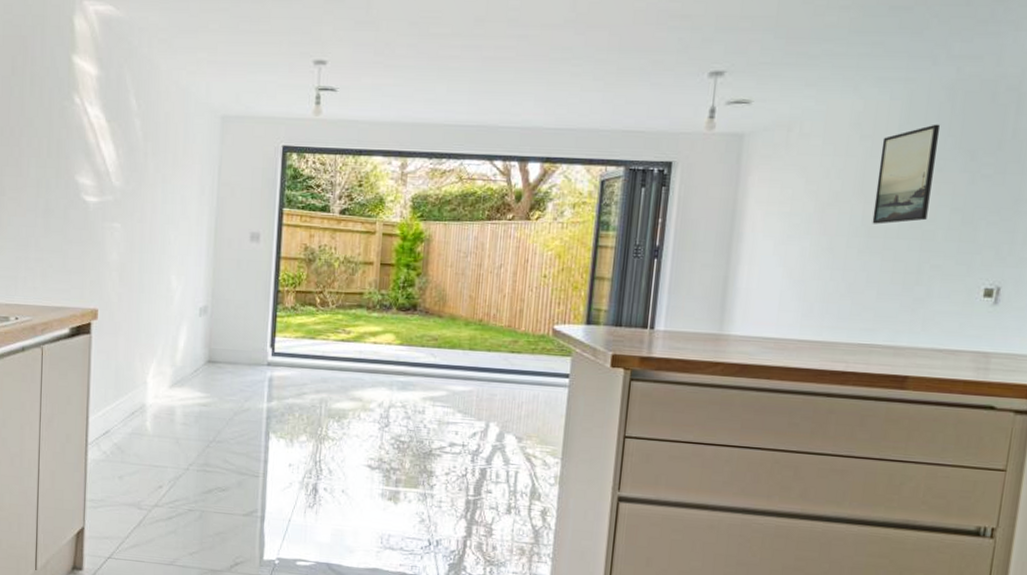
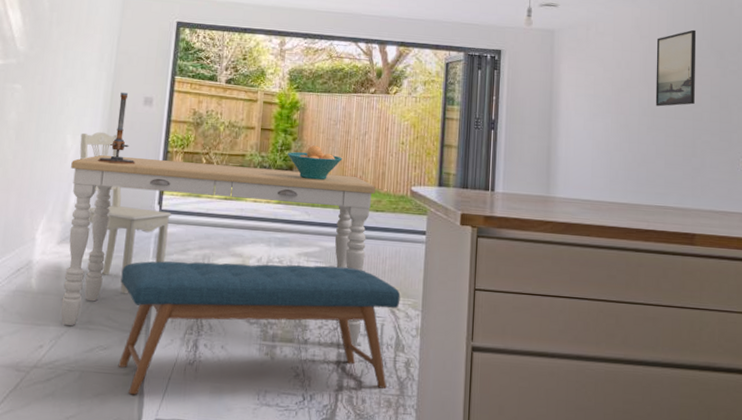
dining table: none [177,295,512,494] -> present [60,154,376,347]
dining chair: none [185,271,285,438] -> present [79,131,172,294]
candlestick: none [205,228,245,306] -> present [98,92,136,165]
bench: none [235,405,538,537] -> present [118,261,401,395]
fruit bowl: none [410,281,474,320] -> present [287,145,342,180]

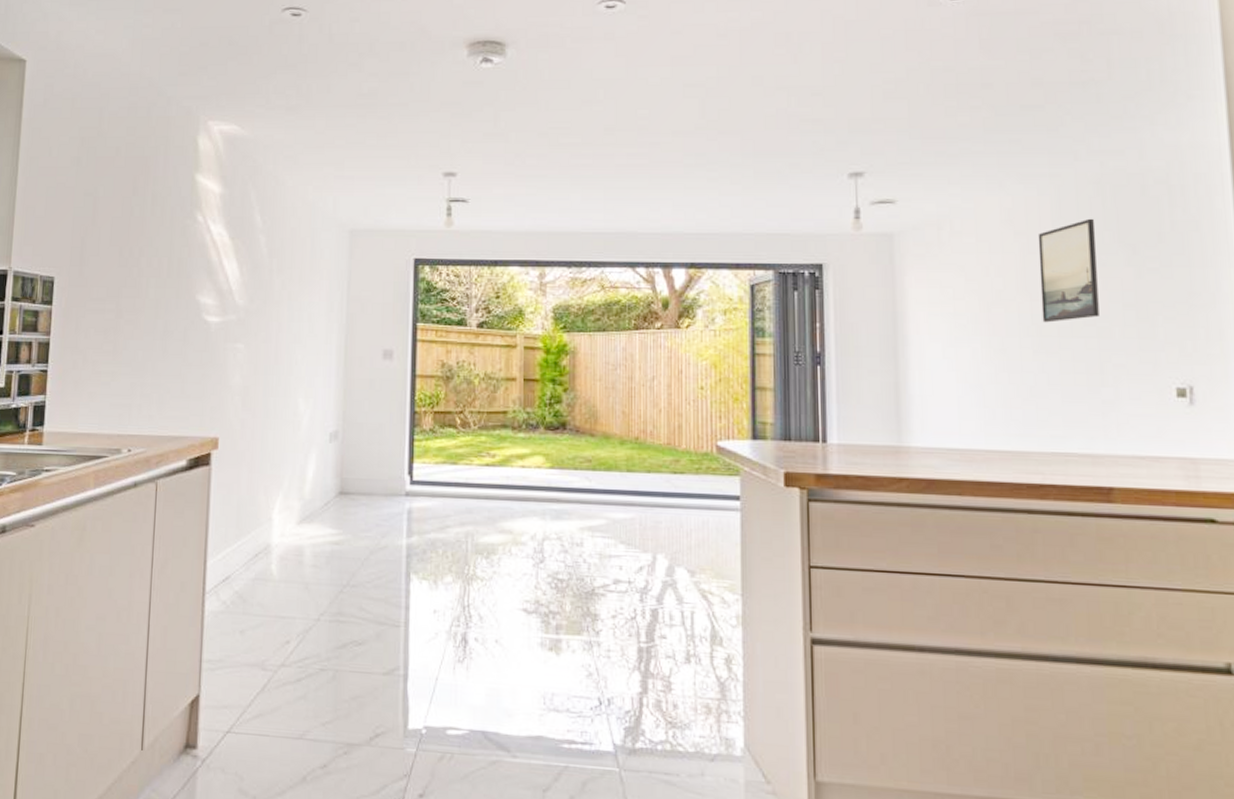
dining table: present [60,154,376,347] -> none [306,419,671,640]
dining chair: present [79,131,172,294] -> none [313,393,425,581]
candlestick: present [98,92,136,165] -> none [335,345,379,430]
bench: present [118,261,401,395] -> none [372,540,713,698]
fruit bowl: present [287,145,342,180] -> none [557,396,627,438]

